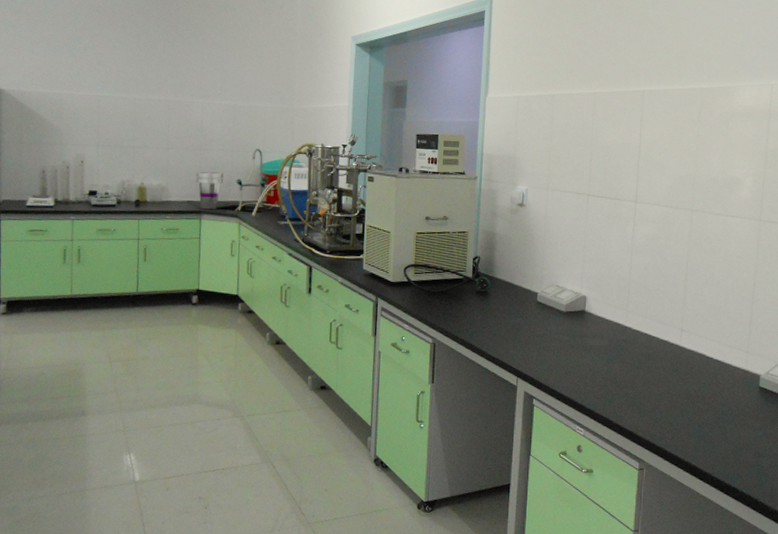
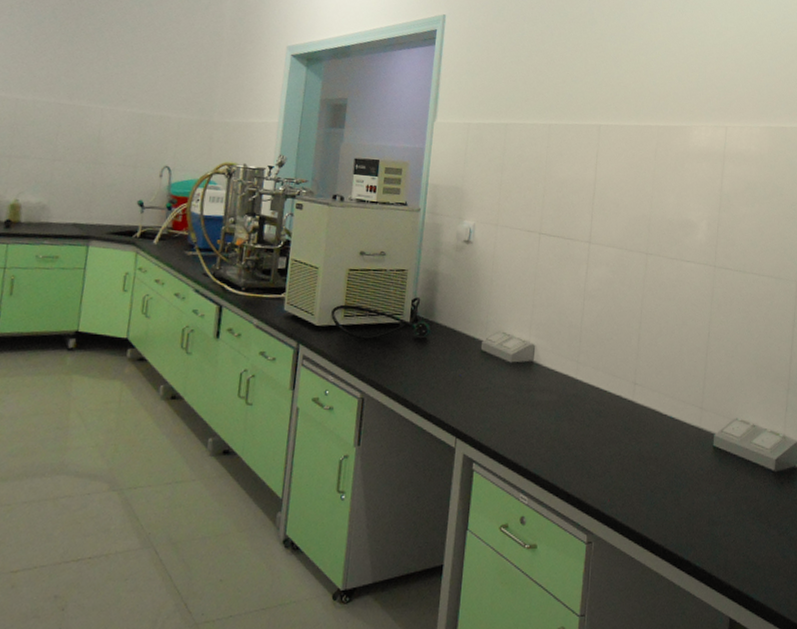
container: present [195,171,223,210] -> none [86,188,122,236]

